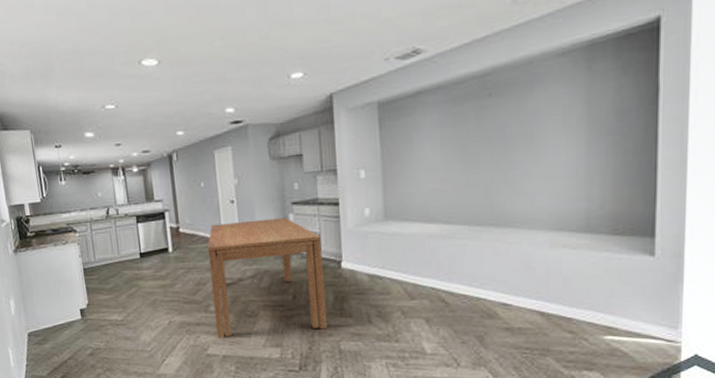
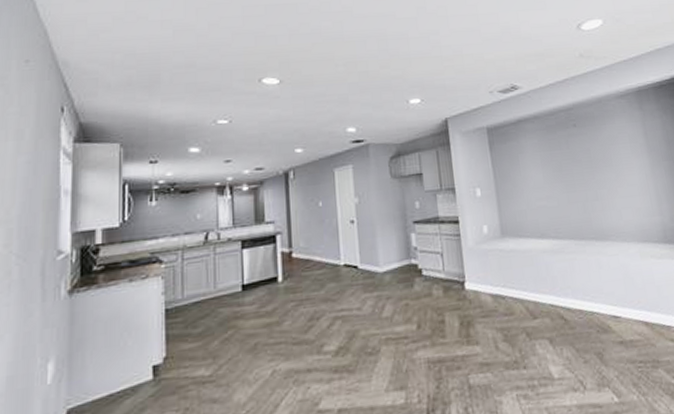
dining table: present [207,217,328,338] -> none [323,237,456,387]

